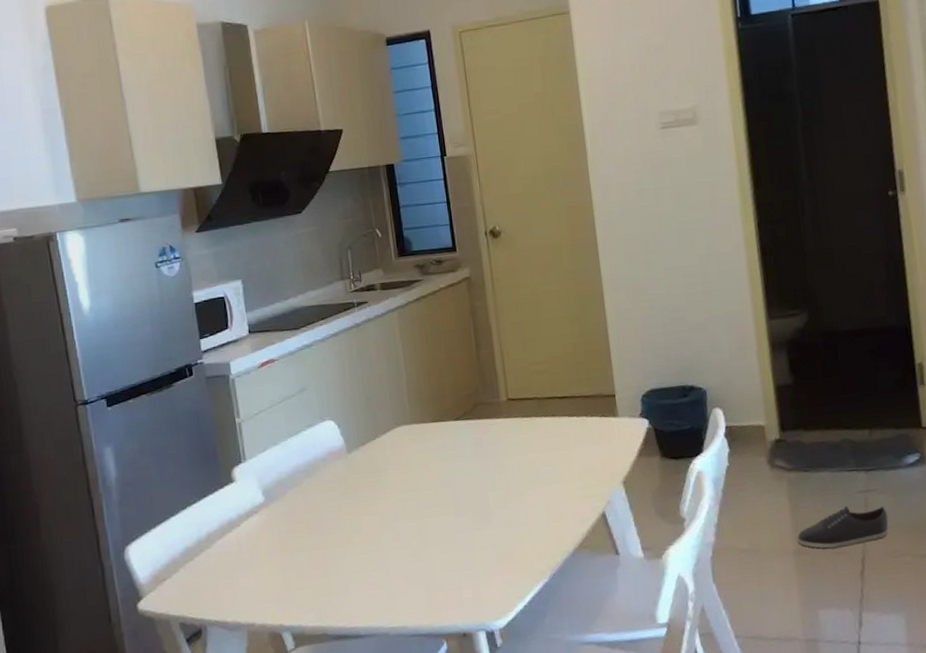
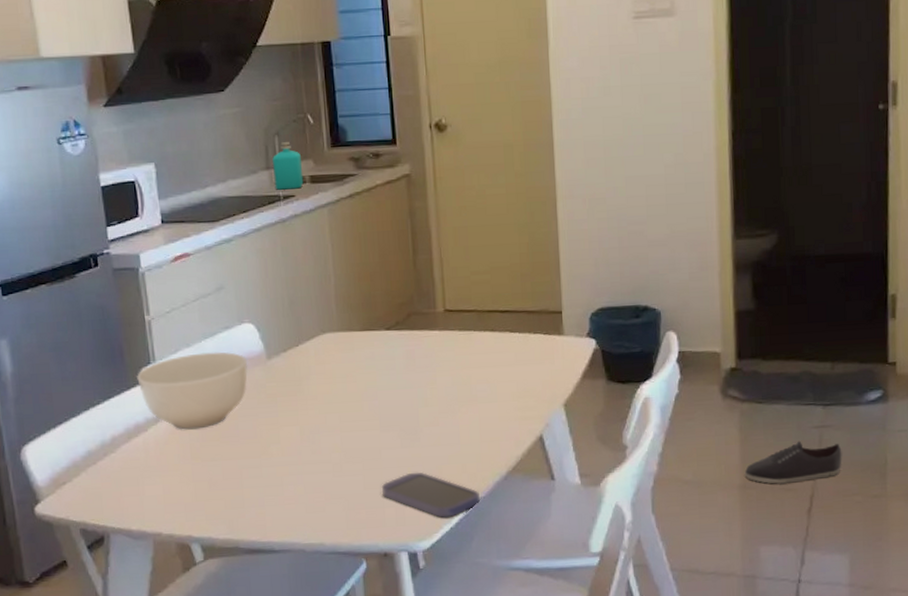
bowl: none [228,448,330,524] -> present [136,352,248,430]
soap bottle: none [346,253,375,298] -> present [273,141,304,190]
mobile phone: none [457,553,550,596] -> present [381,472,480,518]

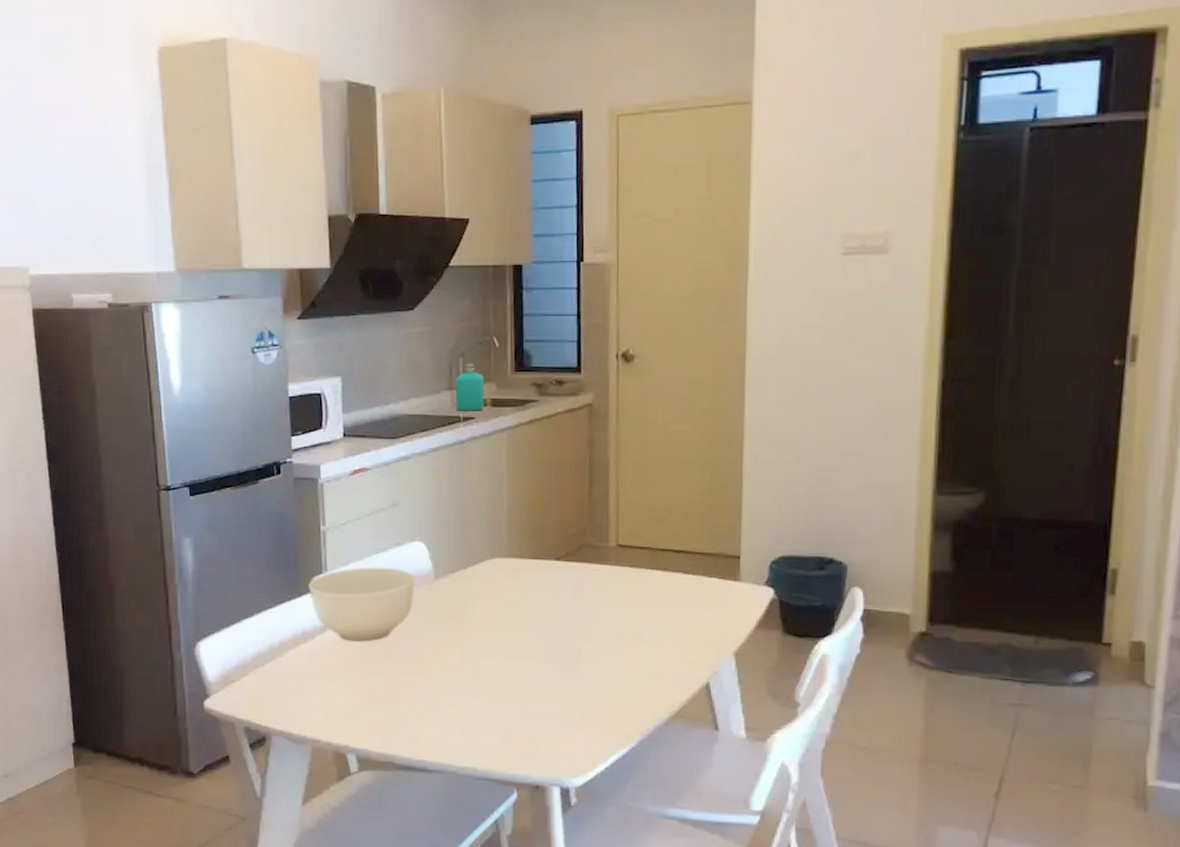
mobile phone: present [381,472,480,518] -> none [538,707,638,756]
shoe: present [744,440,842,484] -> none [926,717,1040,762]

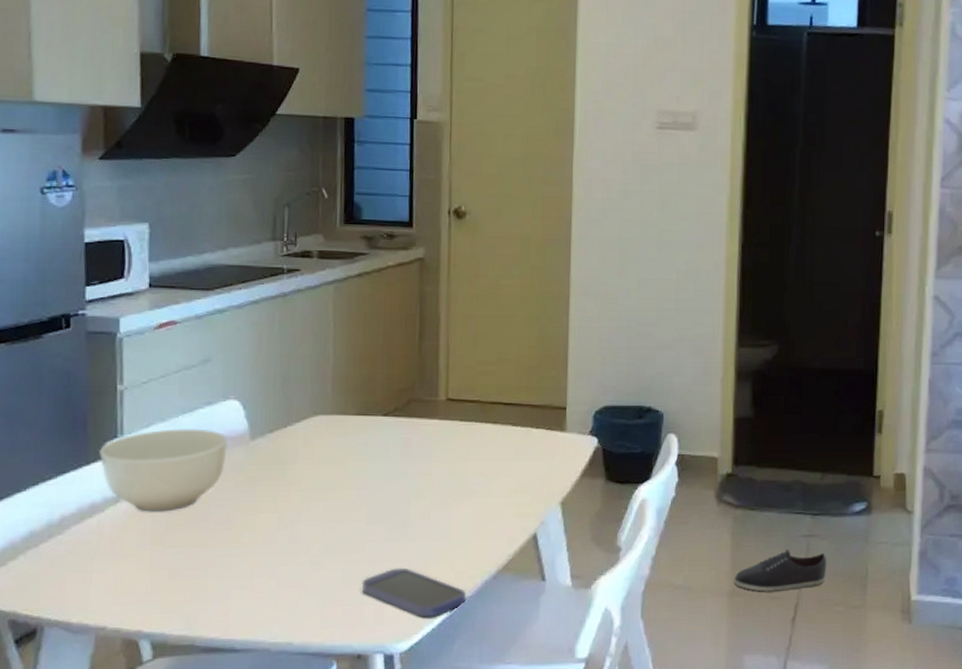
soap bottle: present [456,363,485,411] -> none [279,213,312,263]
mobile phone: none [538,707,638,756] -> present [361,567,466,617]
shoe: none [926,717,1040,762] -> present [734,549,827,592]

